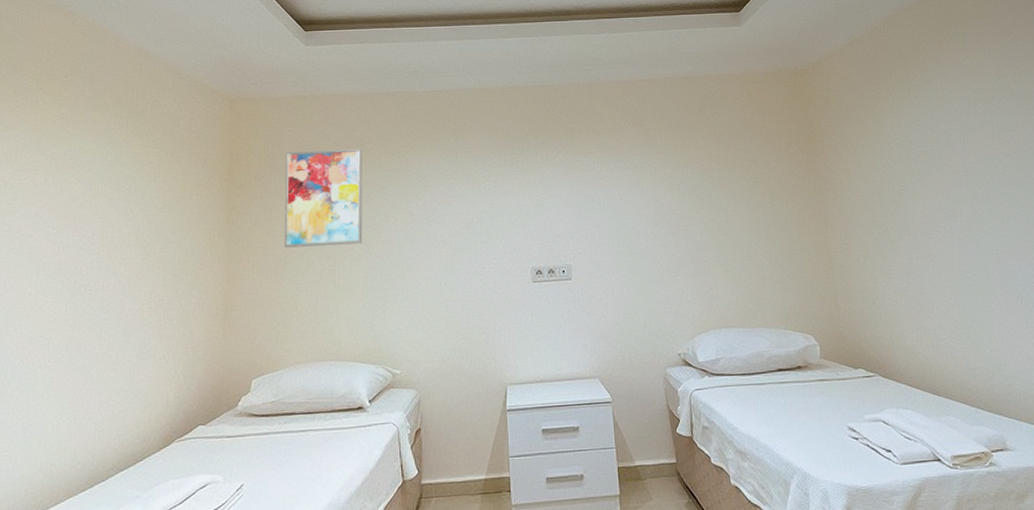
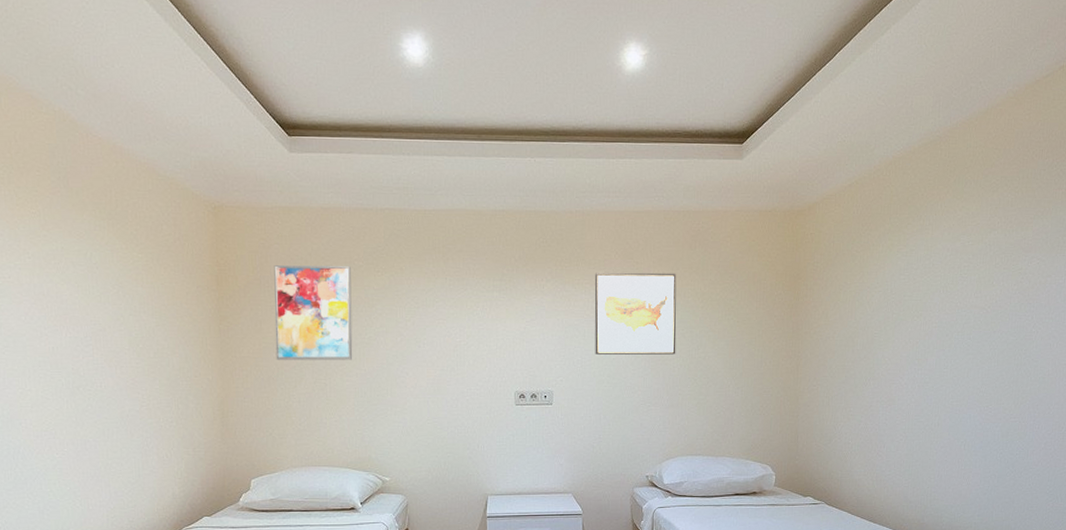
wall art: none [606,137,697,224] -> present [594,272,677,355]

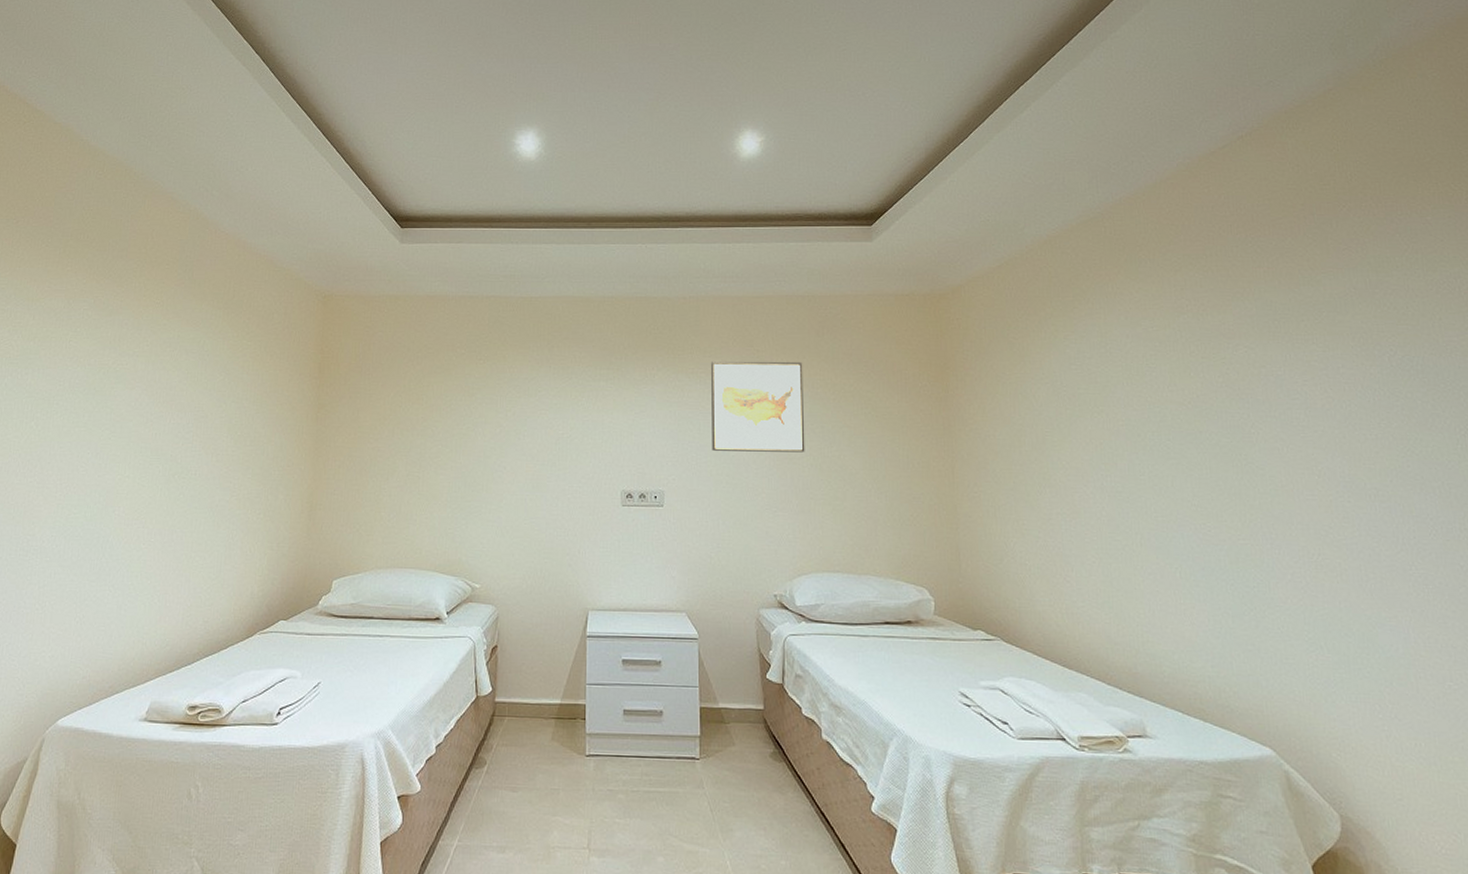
wall art: present [274,265,353,360] -> none [370,353,453,452]

